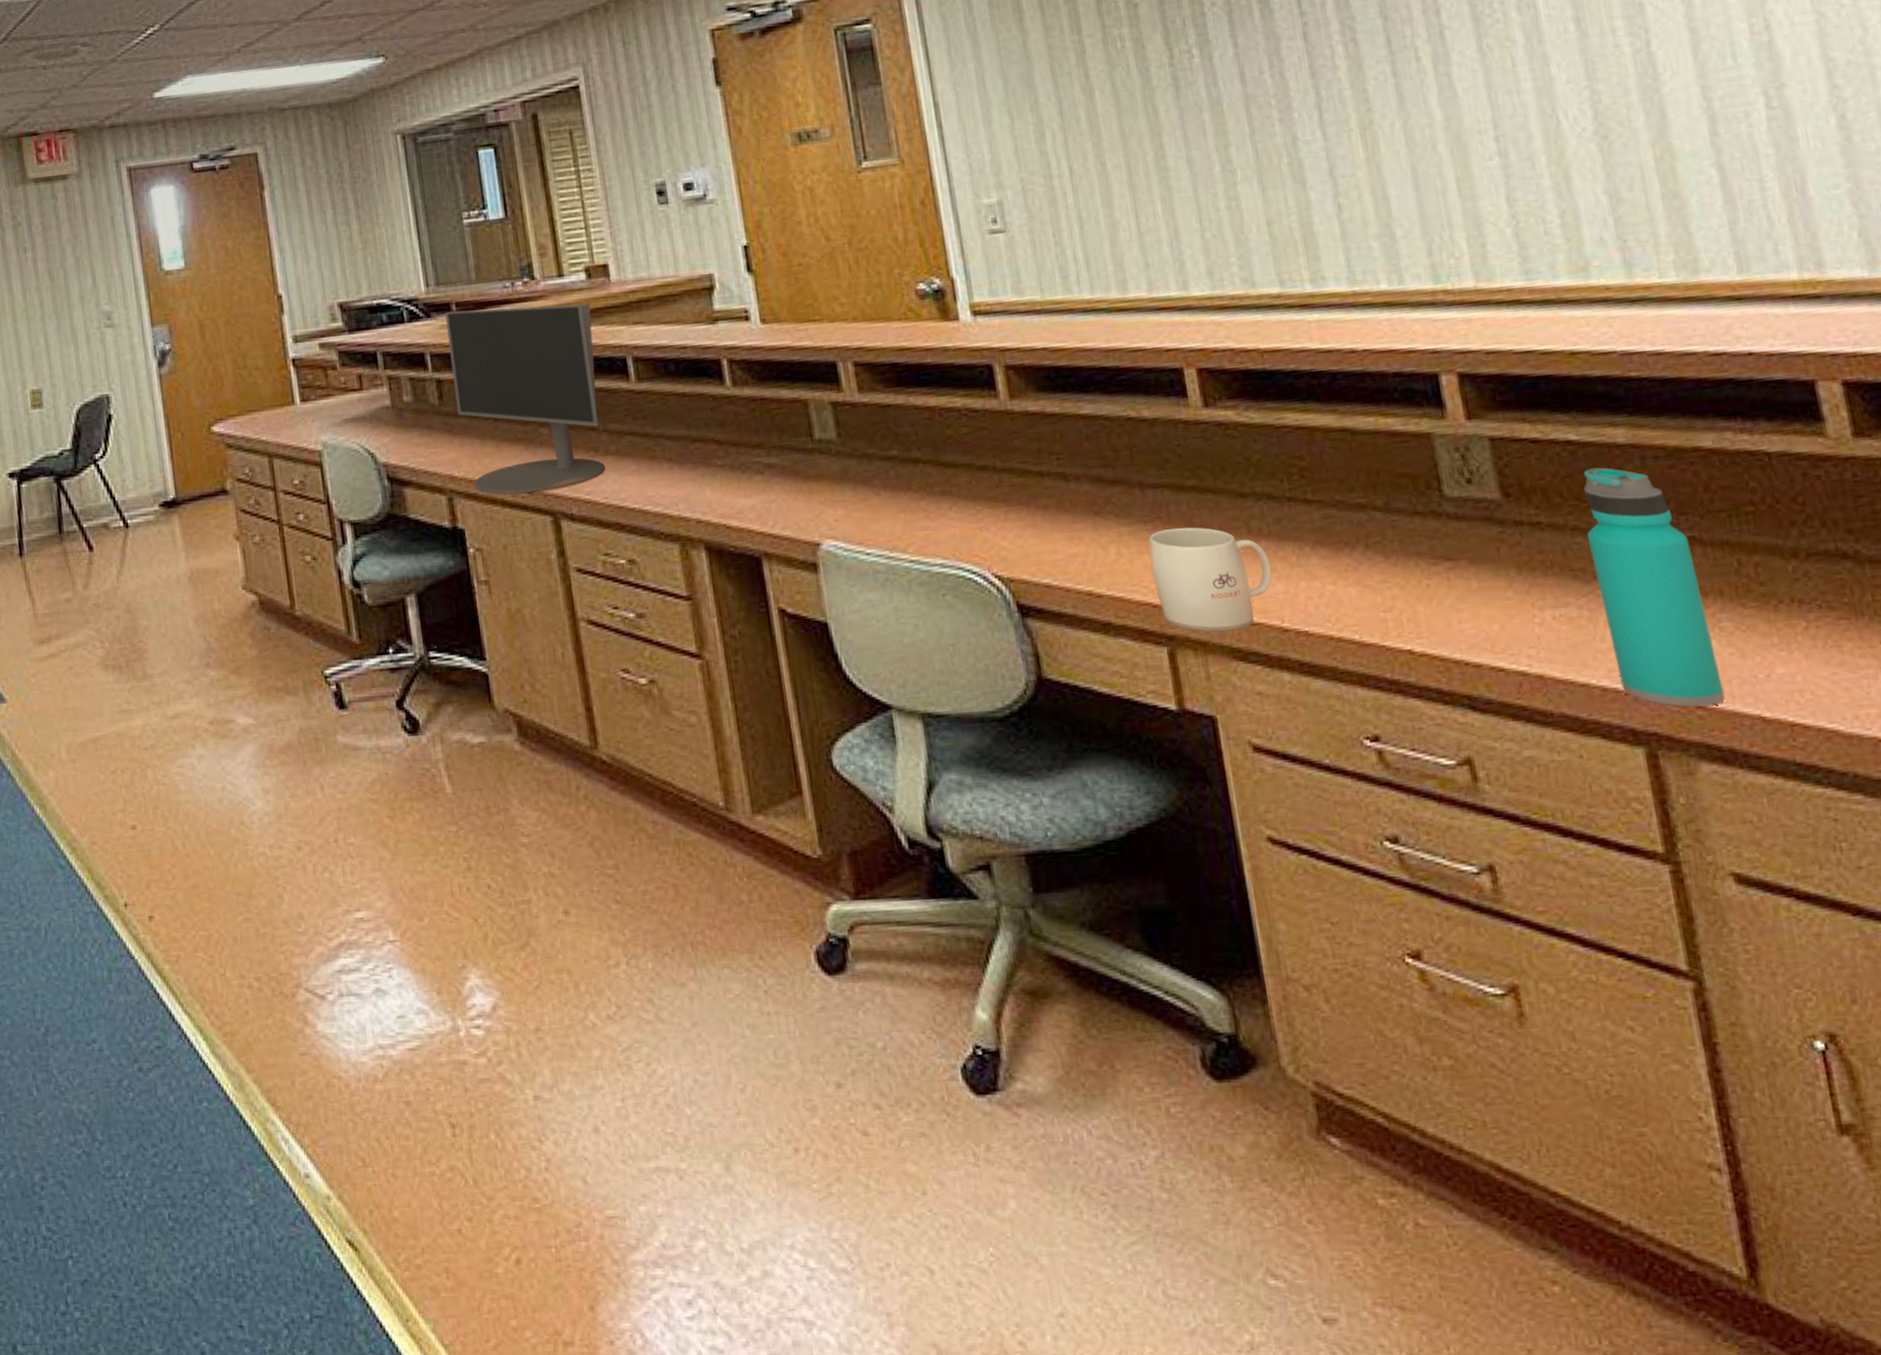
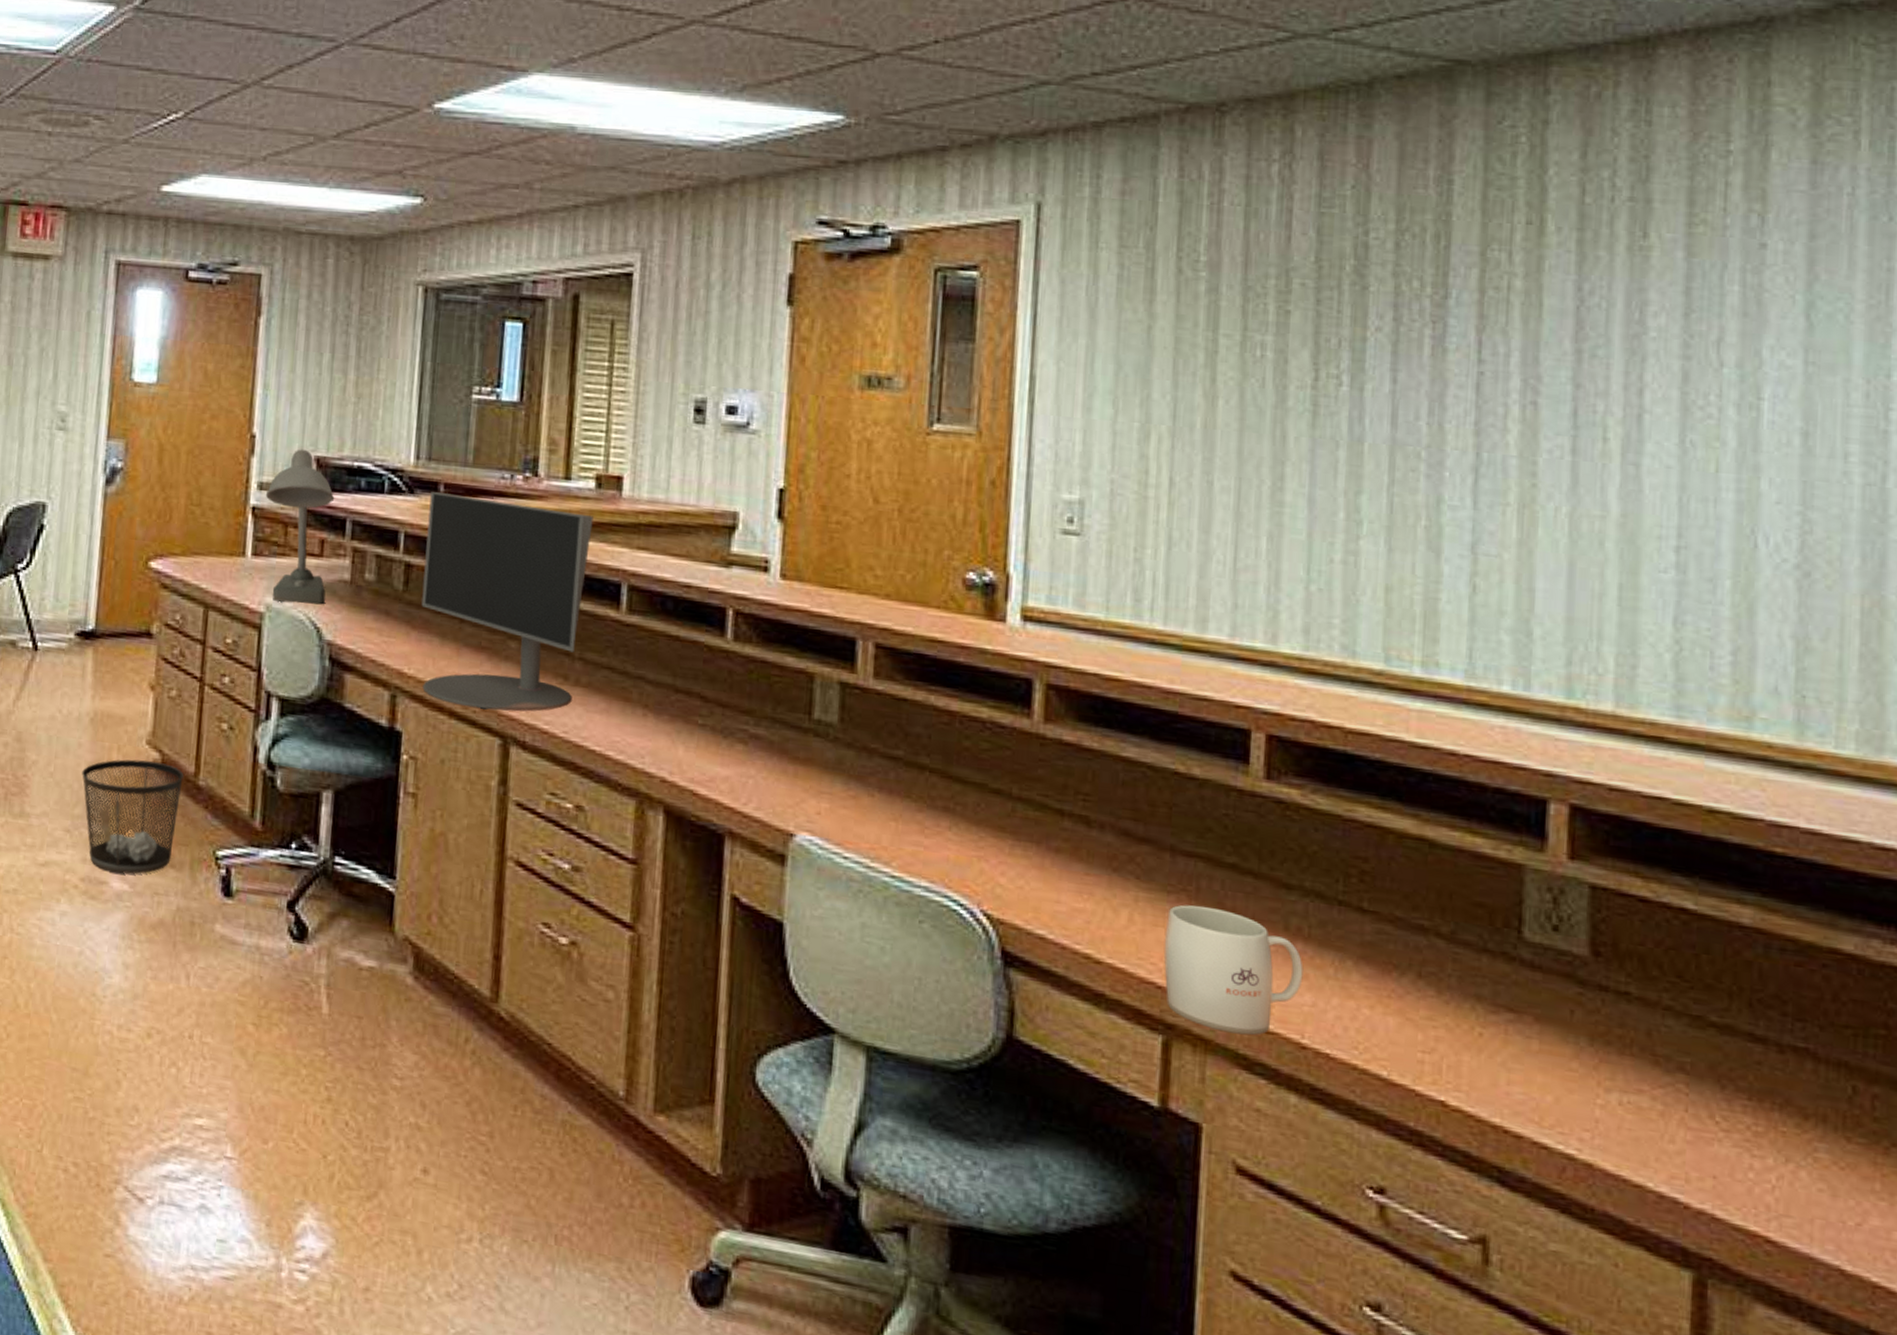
waste bin: none [190,603,285,710] -> present [82,759,185,874]
desk lamp: none [301,298,373,439] -> present [265,449,335,605]
water bottle: present [1584,467,1725,708] -> none [1680,945,1802,1244]

